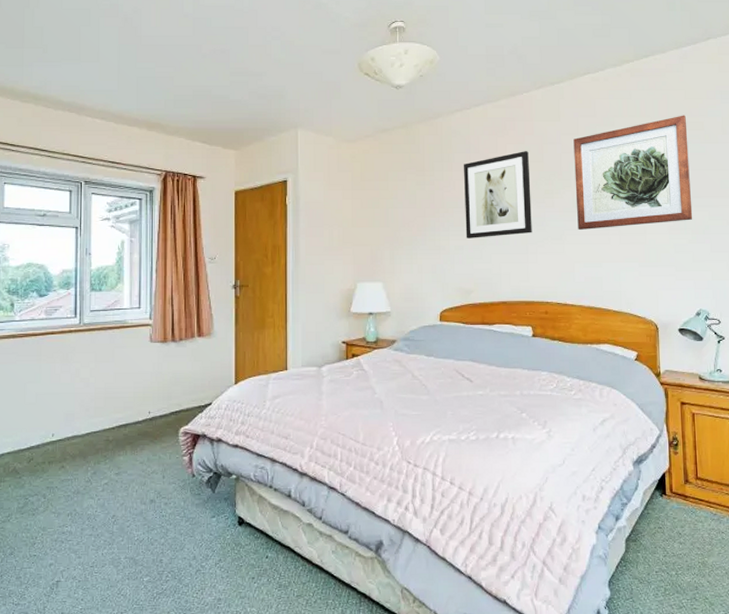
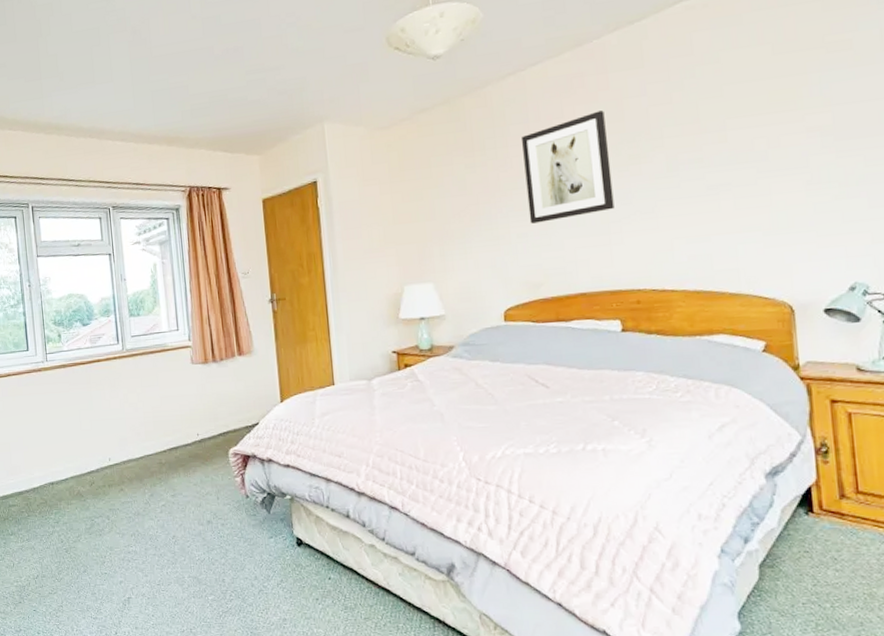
wall art: present [573,115,693,230] -> none [663,33,840,199]

